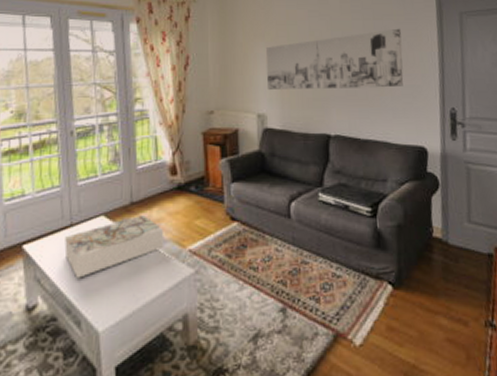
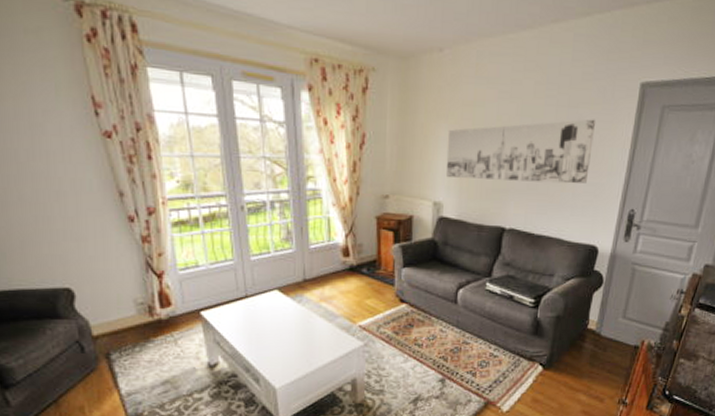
board game: present [64,214,164,279] -> none [241,291,336,344]

